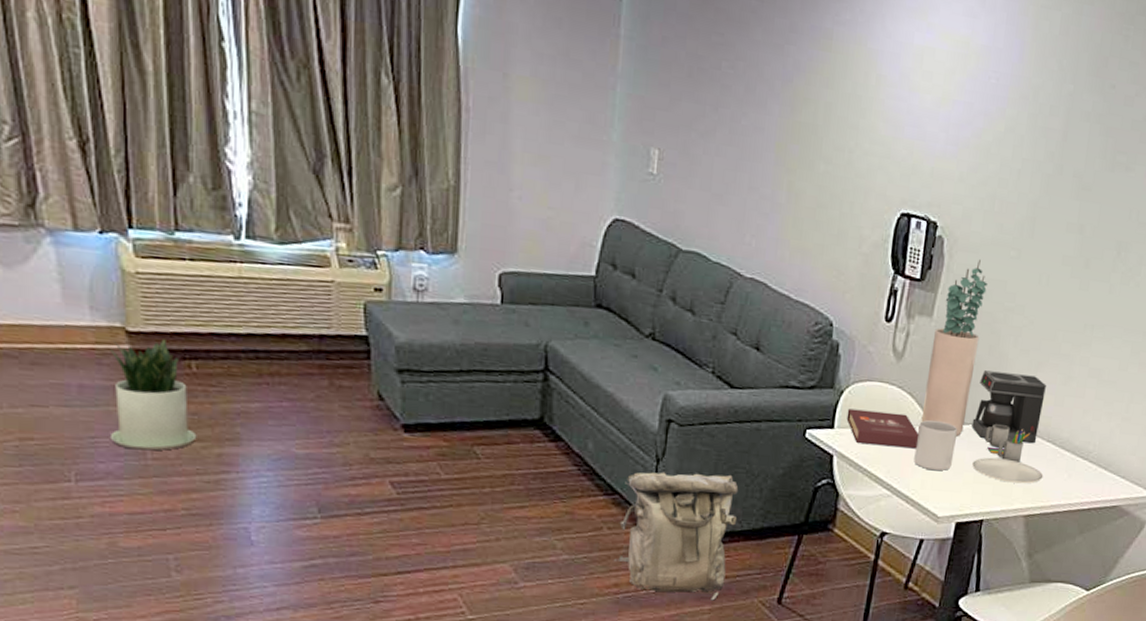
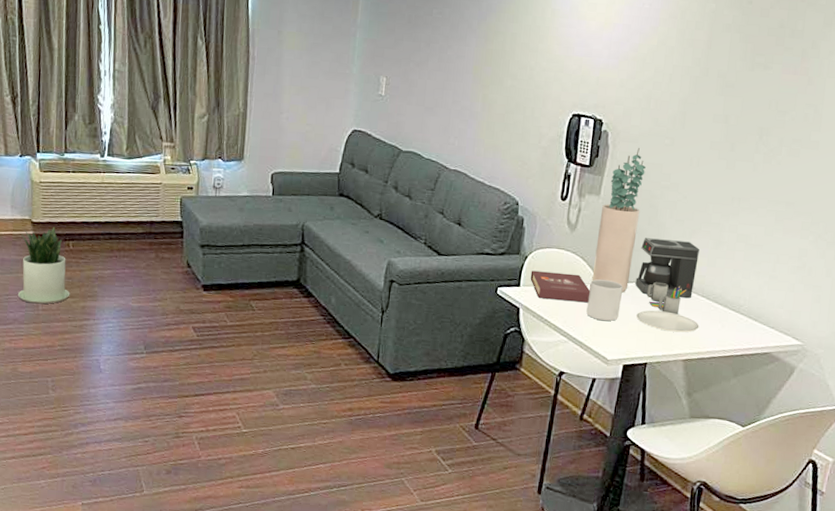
backpack: present [613,472,739,601] -> none [348,321,445,425]

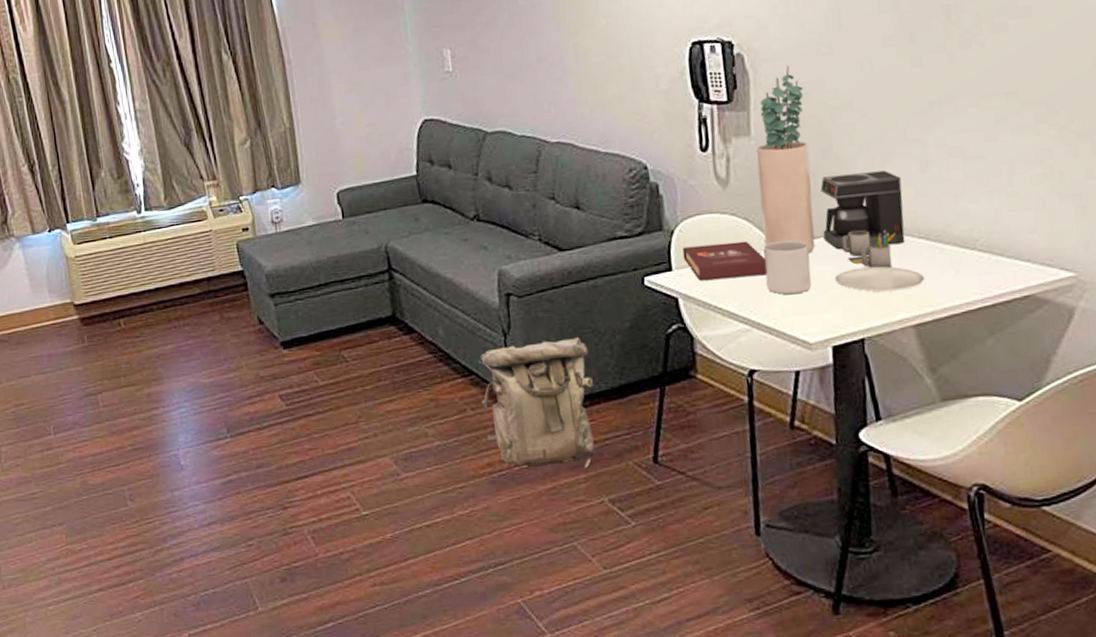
planter: present [17,227,70,304] -> none [65,305,132,401]
backpack: none [348,321,445,425] -> present [479,337,595,469]

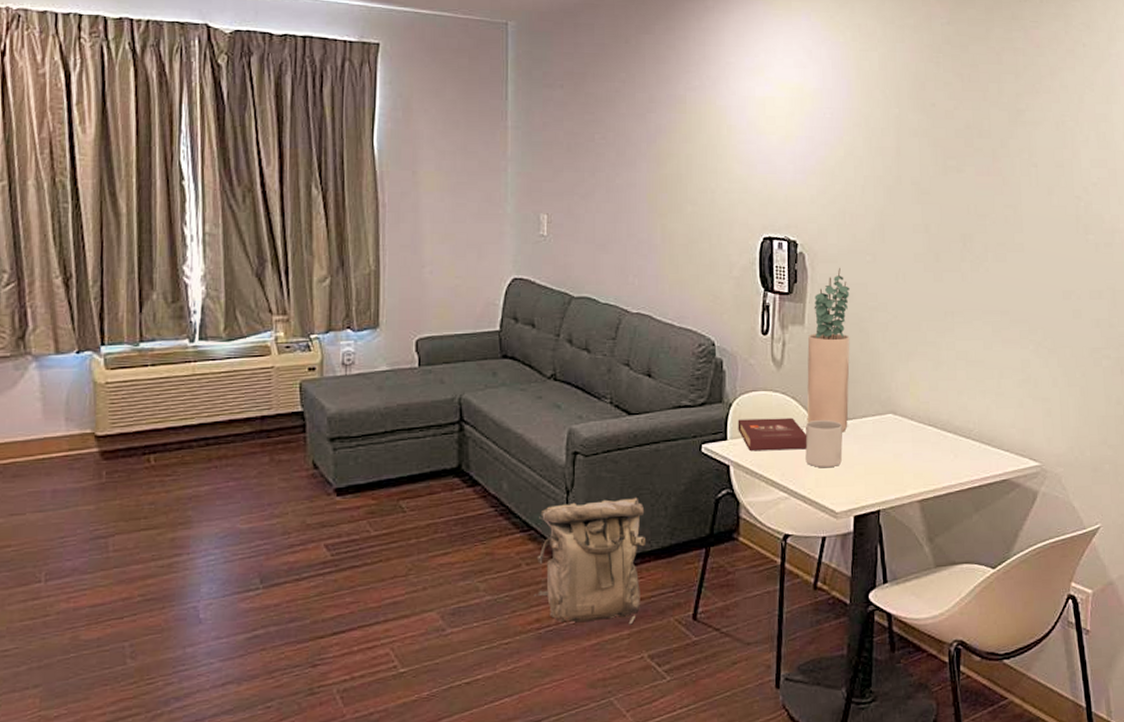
coffee maker: present [820,170,905,269] -> none [855,366,919,450]
plate: present [835,266,925,293] -> none [861,447,931,470]

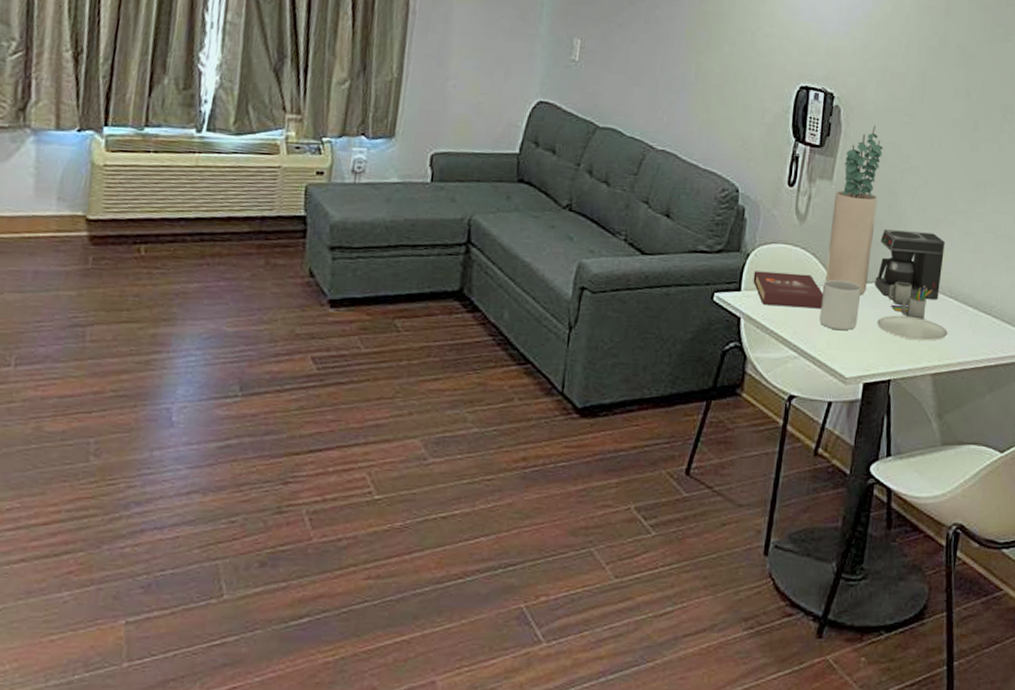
backpack: present [533,498,647,625] -> none [523,339,648,473]
coffee maker: none [855,366,919,450] -> present [875,229,945,320]
plate: none [861,447,931,470] -> present [877,315,948,341]

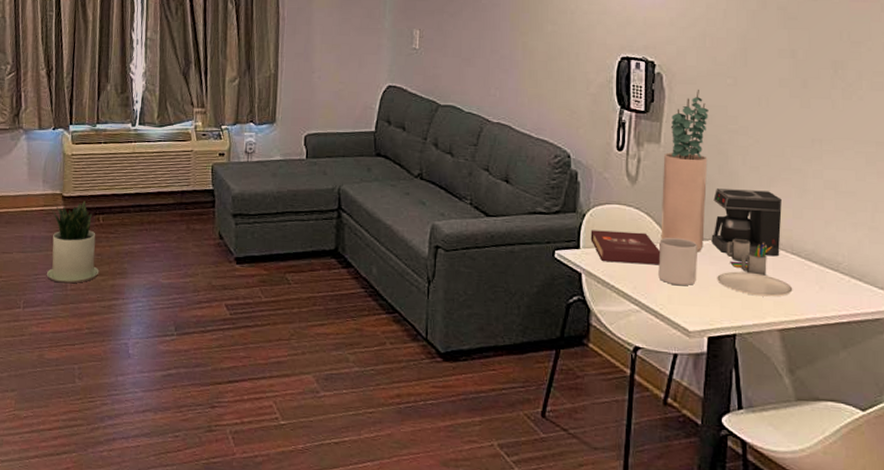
planter: none [54,225,136,333] -> present [46,200,100,284]

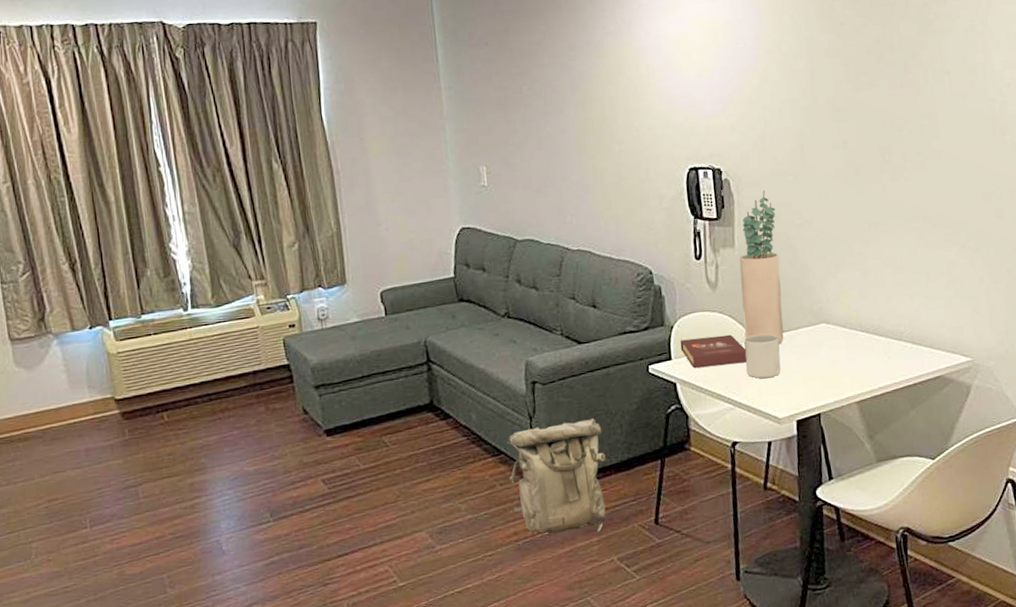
planter: present [46,200,100,284] -> none [105,400,174,493]
backpack: none [395,292,500,413] -> present [507,419,606,533]
coffee maker: present [711,188,782,276] -> none [788,277,851,356]
plate: present [717,271,793,297] -> none [799,354,866,376]

